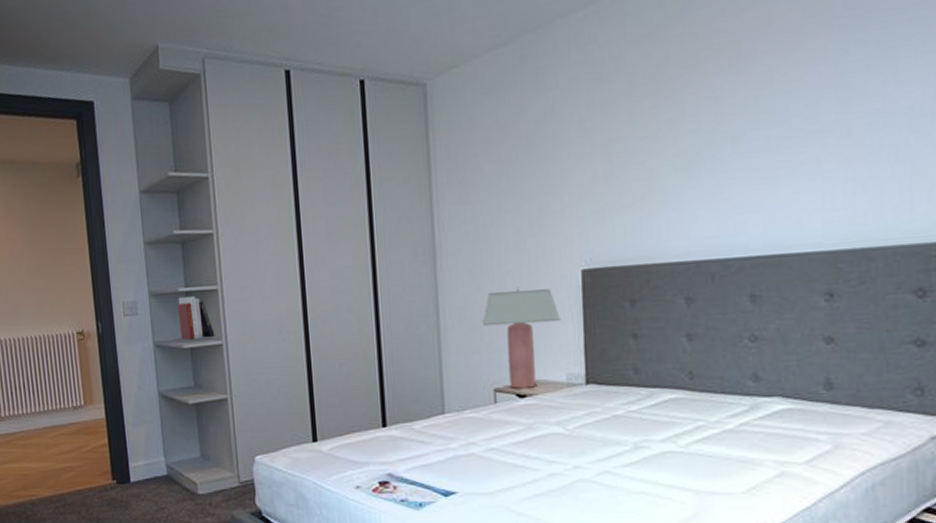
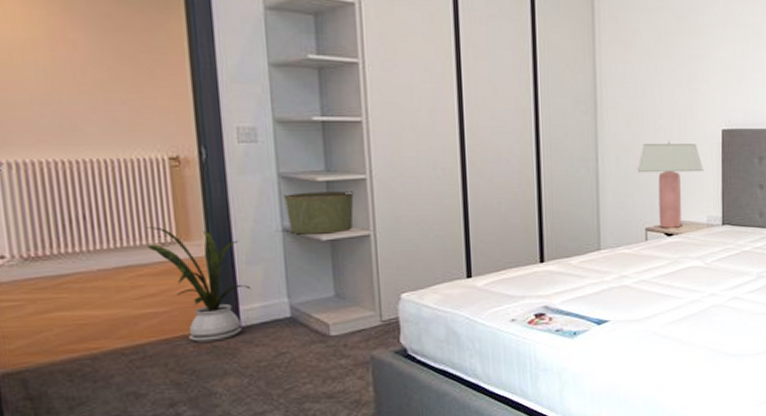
house plant: none [64,392,138,495] -> present [147,227,252,343]
basket: none [158,357,214,399] -> present [283,191,354,235]
books: present [177,295,215,341] -> none [310,126,357,173]

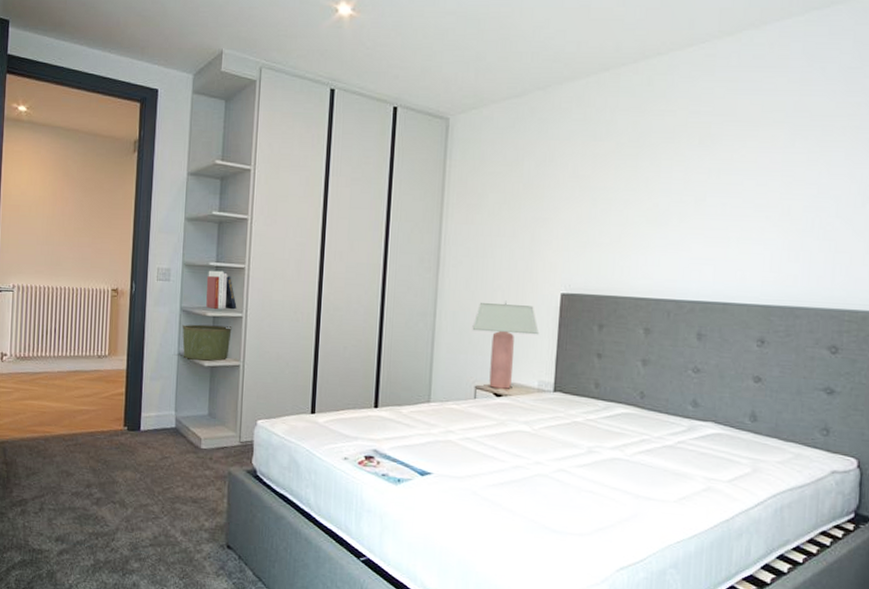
house plant: present [147,227,252,343] -> none [89,342,152,440]
books: none [310,126,357,173] -> present [206,270,237,310]

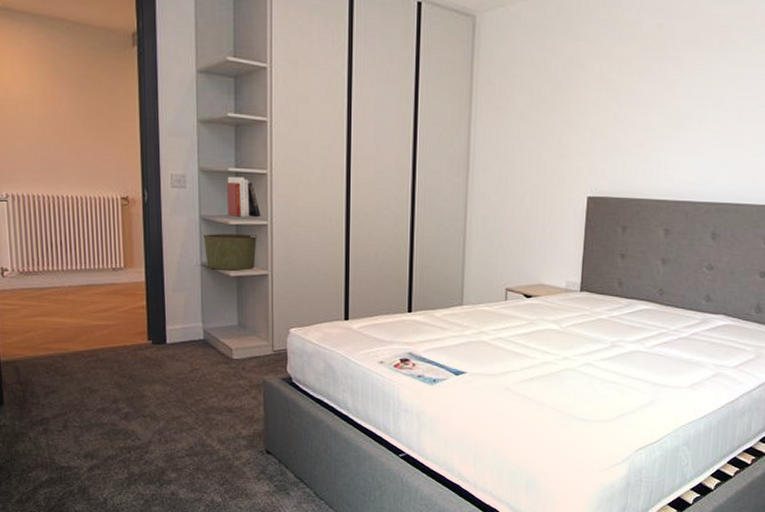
table lamp: present [472,300,540,389] -> none [502,204,567,290]

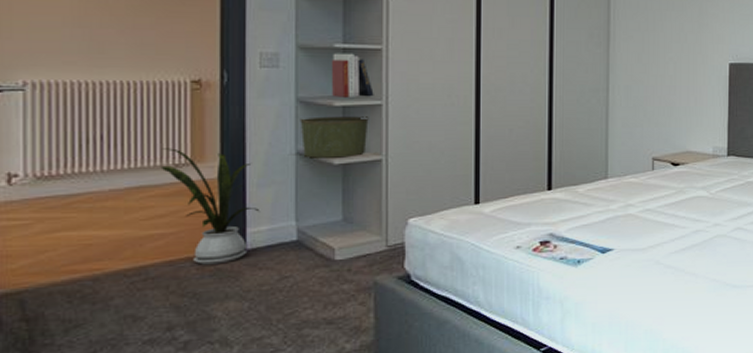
house plant: none [103,254,176,354] -> present [160,148,261,265]

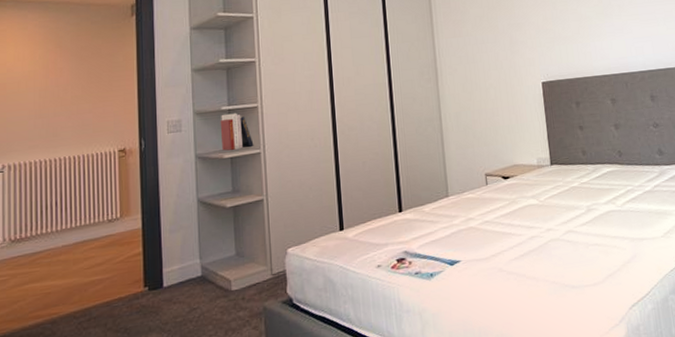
house plant: present [160,148,261,265] -> none [98,206,173,304]
basket: present [300,116,369,158] -> none [199,164,251,205]

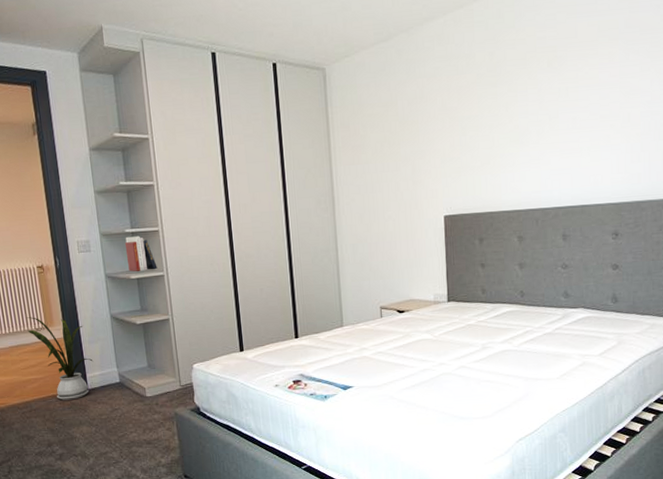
house plant: none [98,206,173,304] -> present [27,317,94,401]

